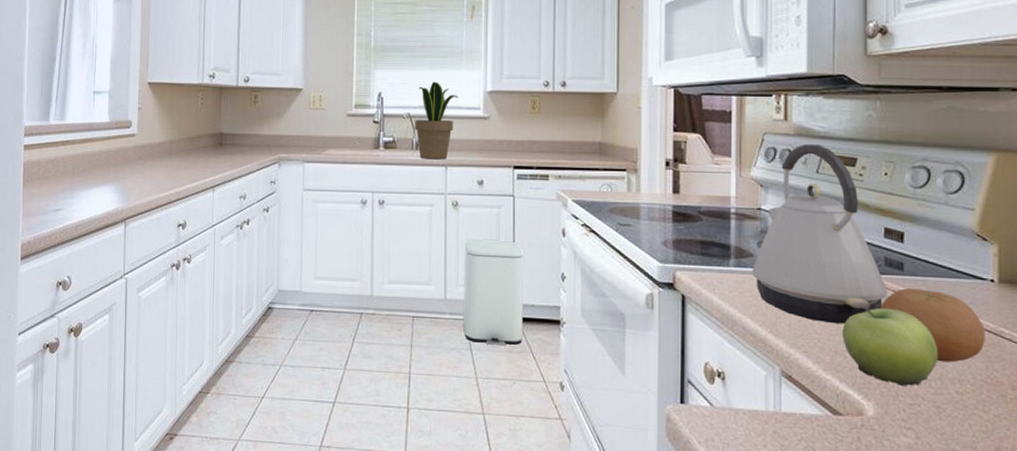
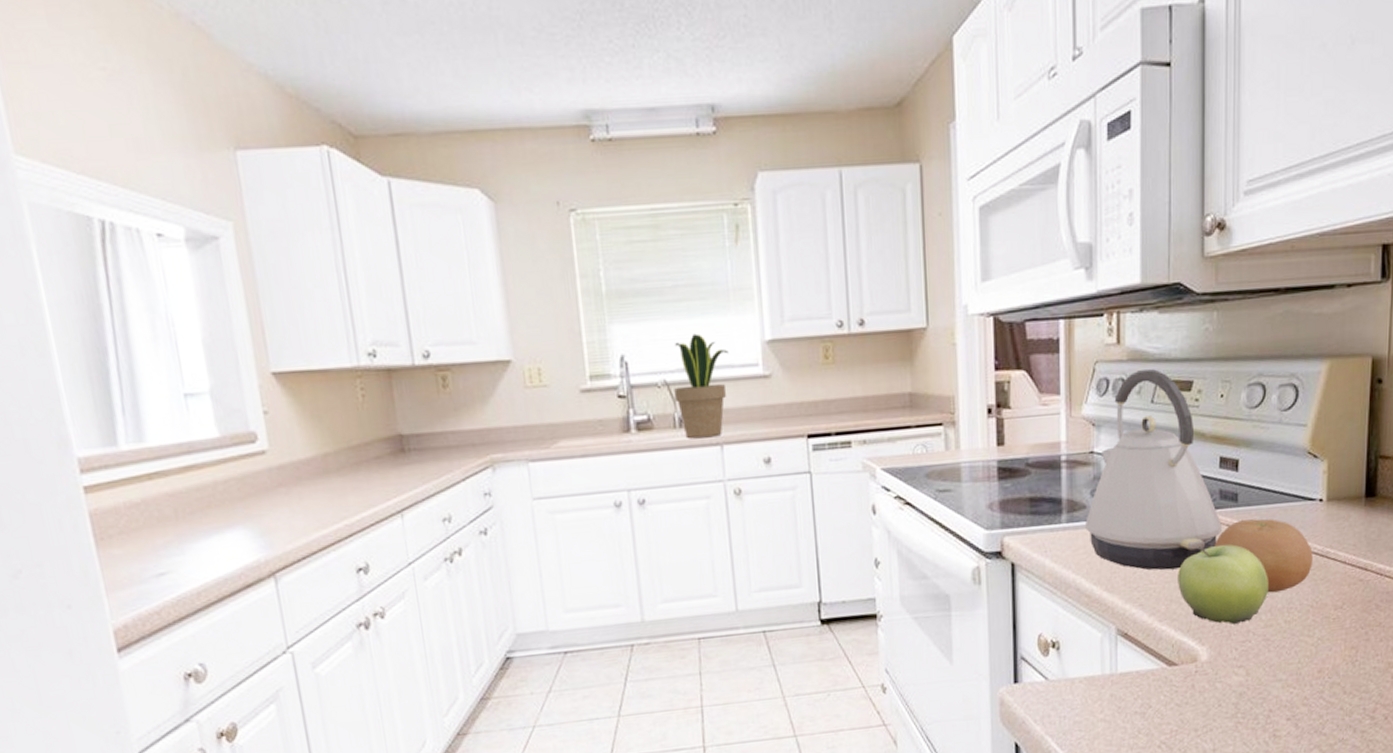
pedal bin: present [463,239,525,347] -> none [754,528,834,657]

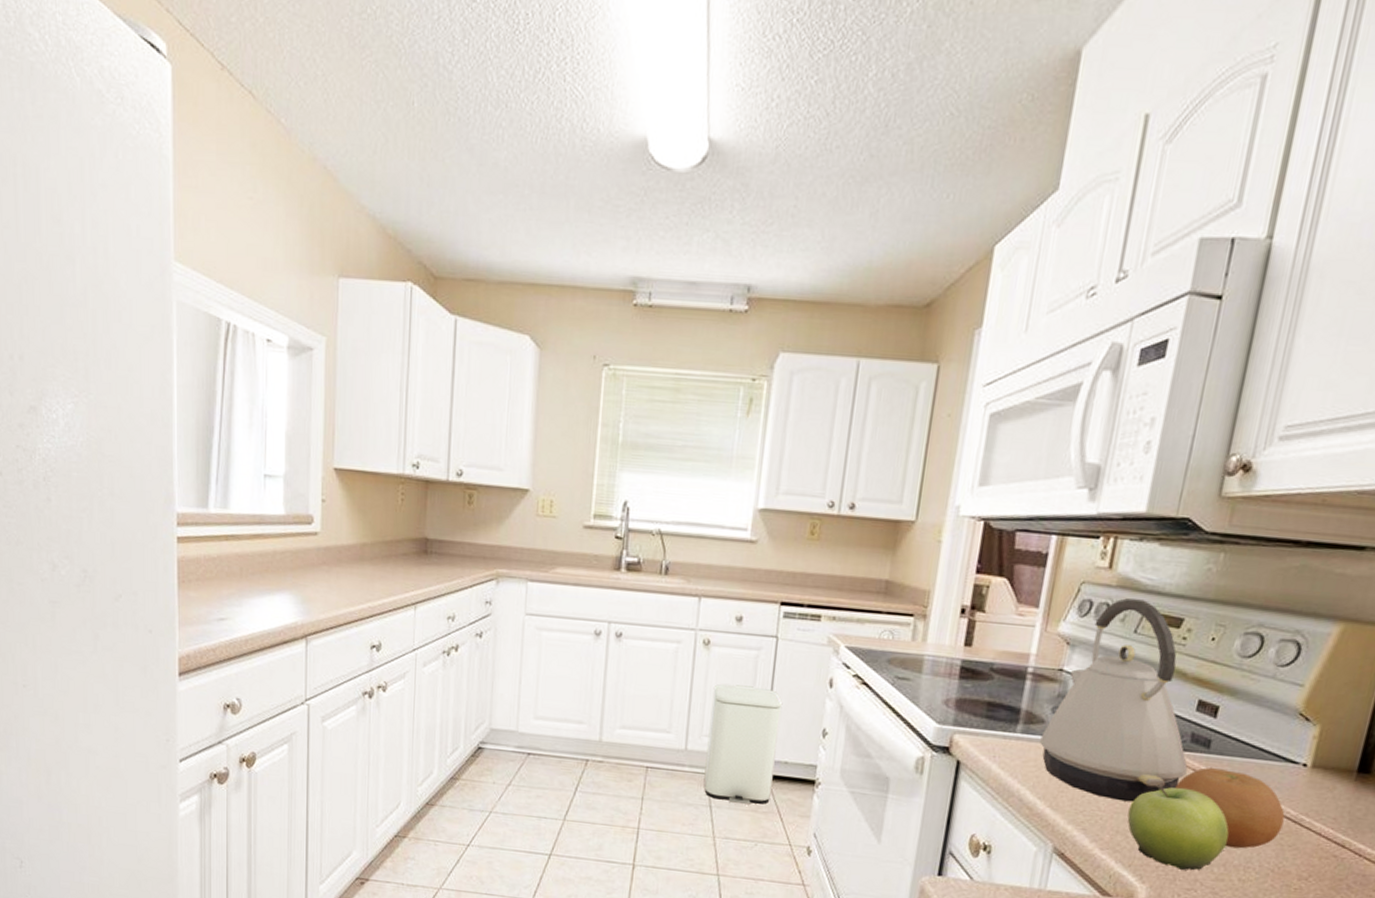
potted plant: present [674,333,729,439] -> none [665,492,722,589]
pedal bin: none [754,528,834,657] -> present [703,683,783,806]

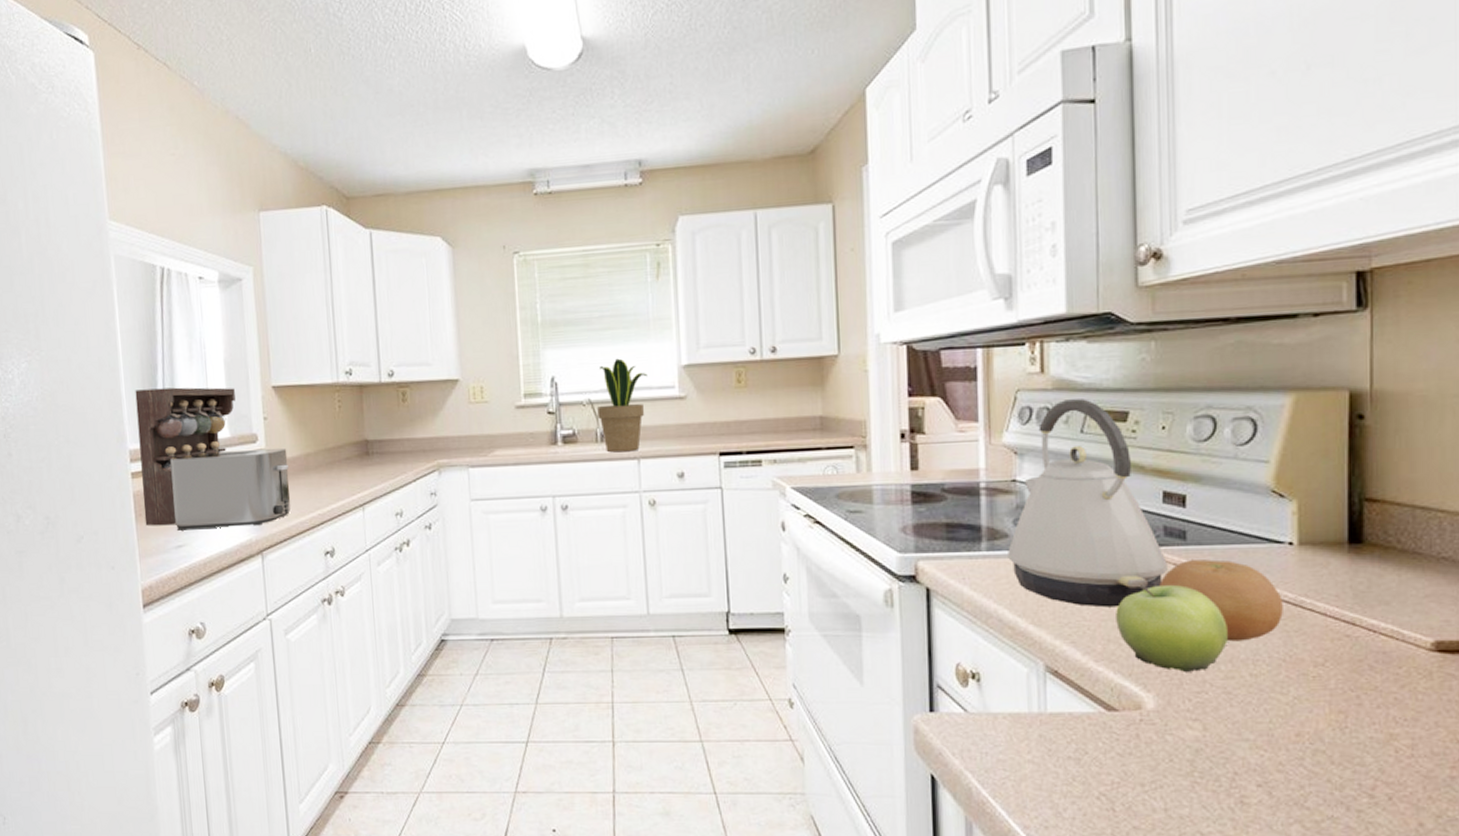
spice rack: none [187,451,294,596] -> present [135,387,235,525]
toaster: none [218,526,343,610] -> present [170,447,290,531]
potted plant: none [665,492,722,589] -> present [597,358,648,453]
pedal bin: present [703,683,783,806] -> none [666,541,742,664]

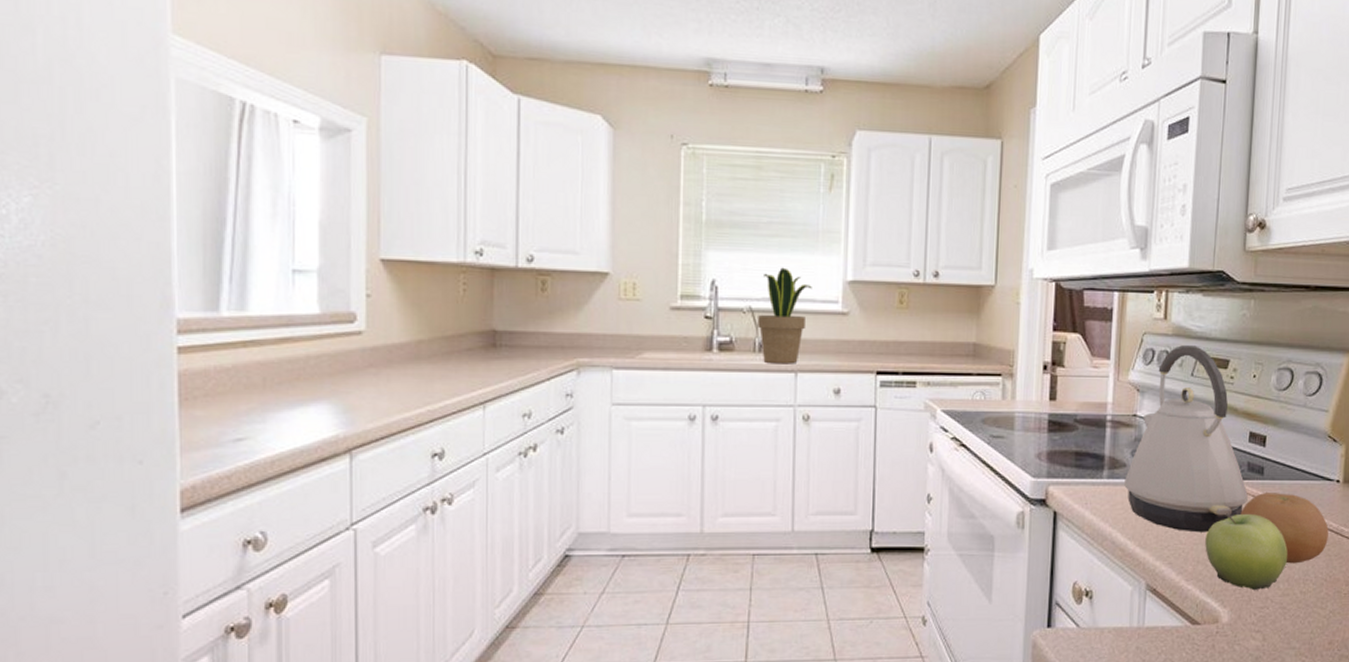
spice rack: present [135,387,235,525] -> none [191,246,331,412]
toaster: present [170,447,290,531] -> none [233,329,394,421]

